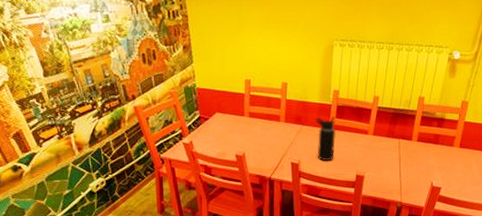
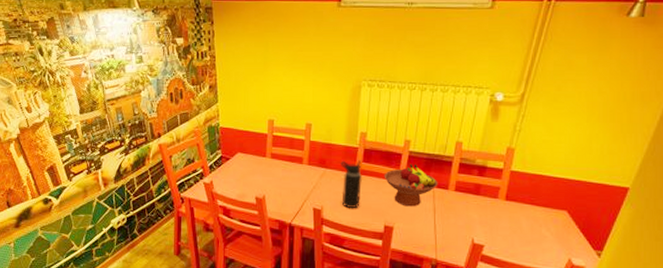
fruit bowl: none [355,118,403,157] -> present [384,163,438,207]

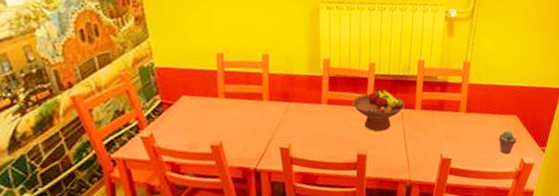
water bottle: present [340,159,363,208] -> none [305,88,331,142]
potted succulent: none [542,226,566,251] -> present [498,131,517,154]

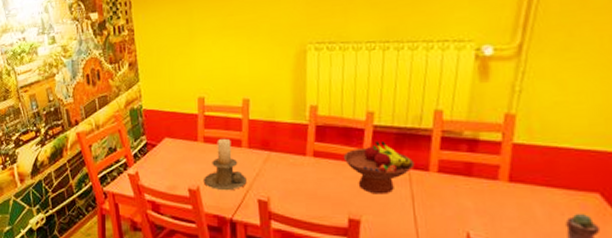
candle holder: none [226,92,269,144] -> present [204,138,247,191]

